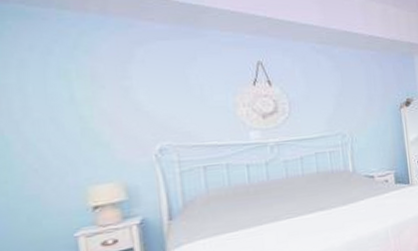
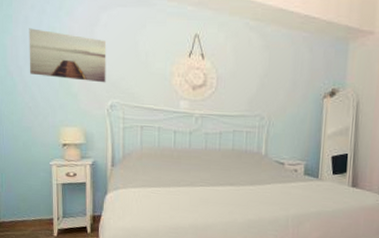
wall art: none [27,73,150,129] -> present [29,28,107,83]

